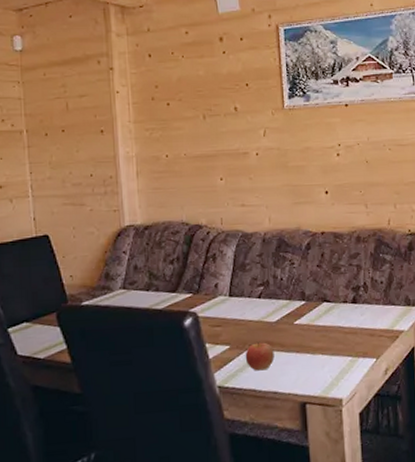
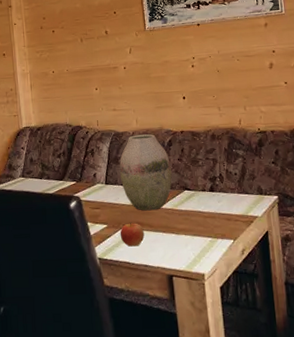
vase: none [247,235,309,328] -> present [119,134,172,211]

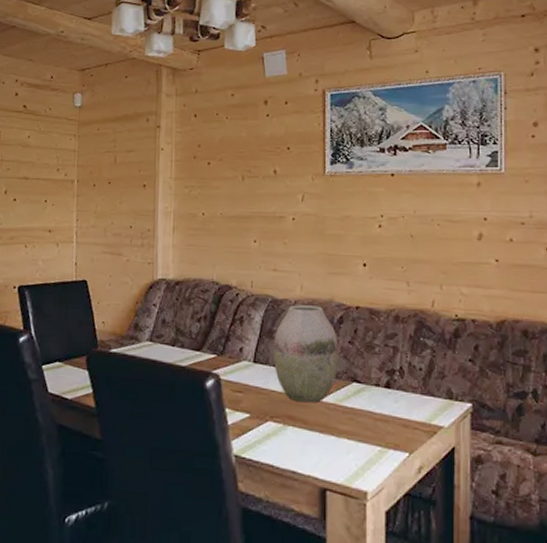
apple: present [120,222,145,247] -> none [265,414,296,446]

